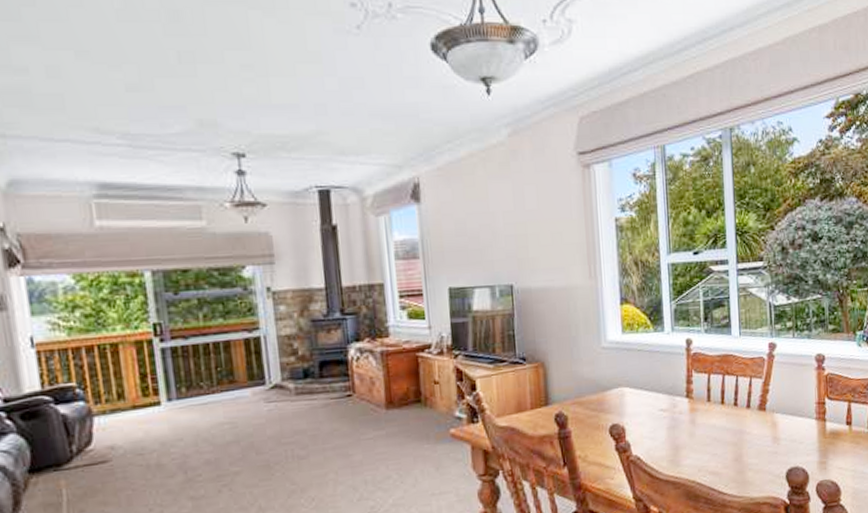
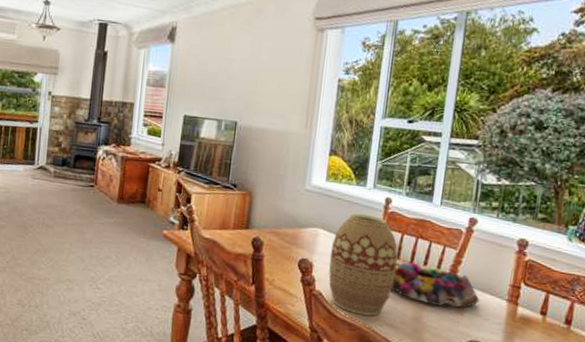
vase: none [640,361,710,471] -> present [329,213,398,316]
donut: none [707,401,792,441] -> present [391,262,480,309]

